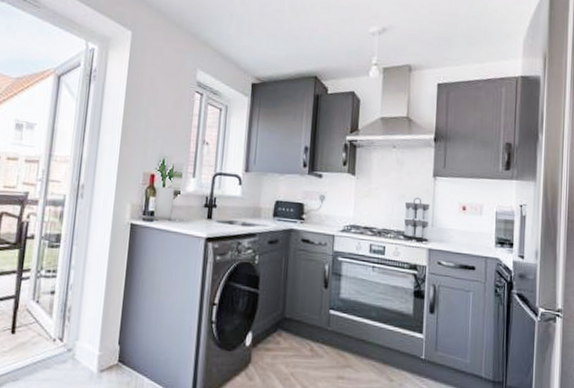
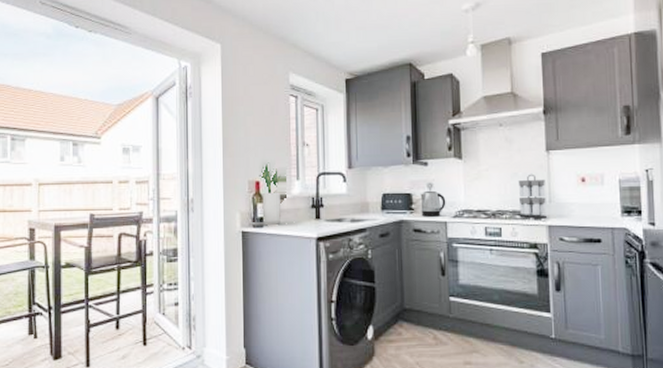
kettle: none [311,202,336,229] -> present [420,190,446,217]

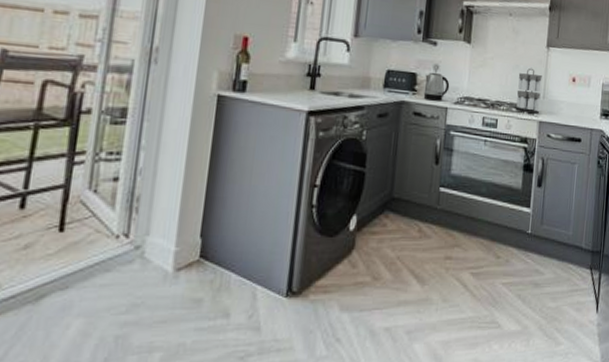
planter: present [249,162,281,226] -> none [229,16,276,92]

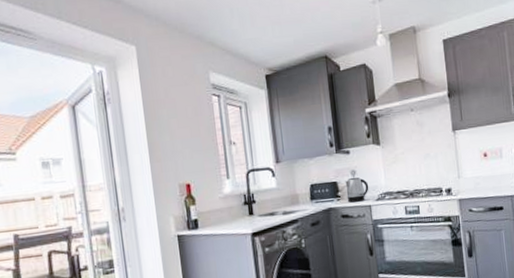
spice rack: present [515,67,542,114] -> none [430,153,458,195]

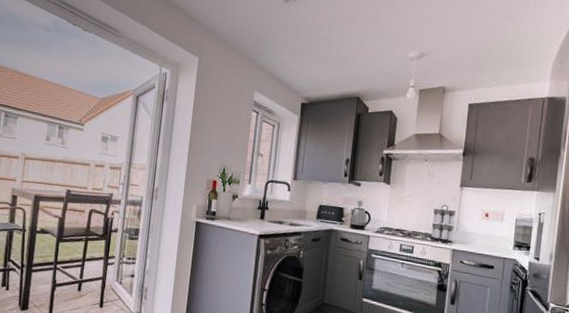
planter: none [184,164,215,229] -> present [203,165,236,220]
spice rack: none [430,153,458,195] -> present [430,204,456,244]

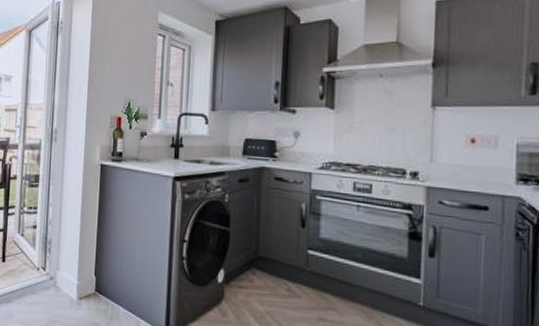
kettle: present [349,207,372,230] -> none [284,139,313,167]
spice rack: present [430,204,456,244] -> none [393,130,427,179]

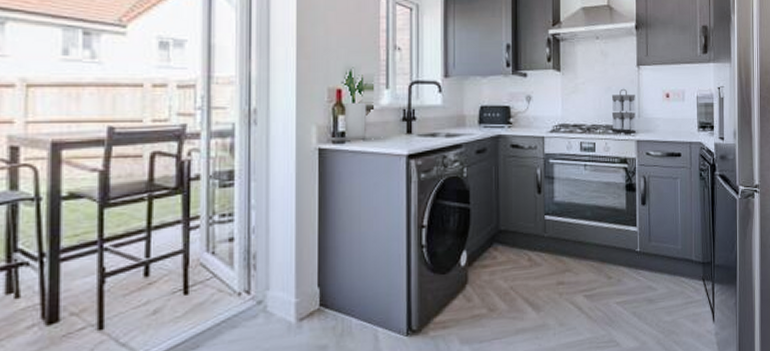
spice rack: none [393,130,427,179] -> present [611,88,637,134]

